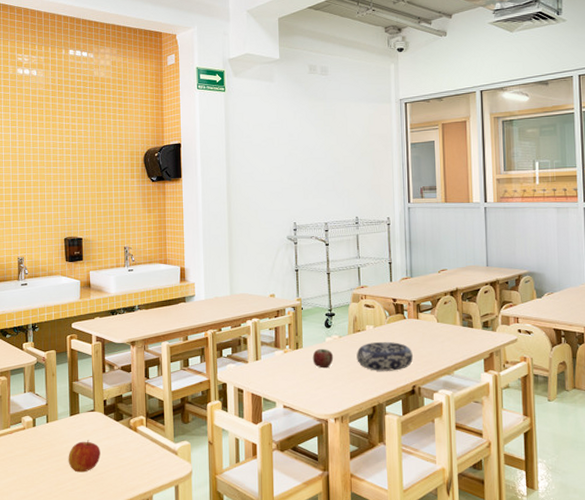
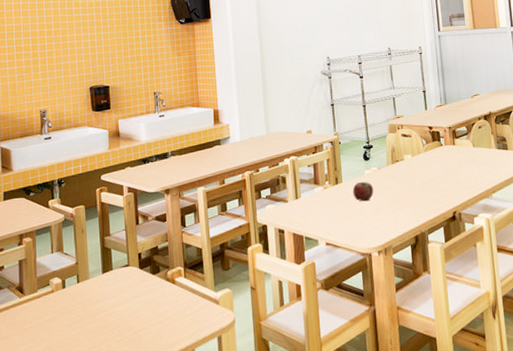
apple: present [68,440,101,473] -> none [102,297,137,333]
decorative bowl: present [356,341,413,371] -> none [396,169,452,200]

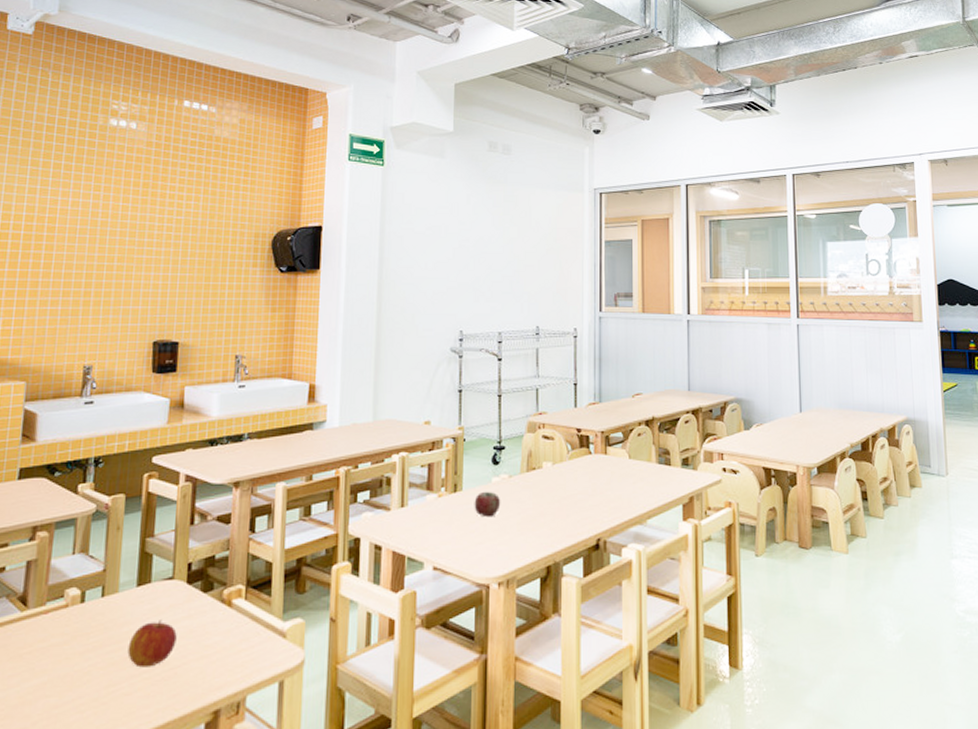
apple: none [102,297,137,333] -> present [127,620,177,668]

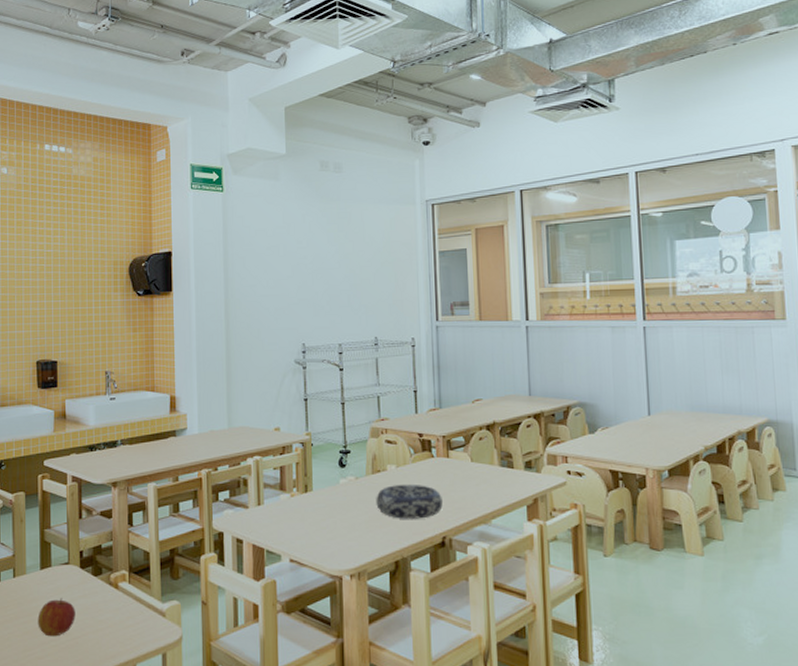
apple: present [474,491,501,518] -> none [324,491,349,516]
decorative bowl: none [530,482,598,520] -> present [376,484,443,519]

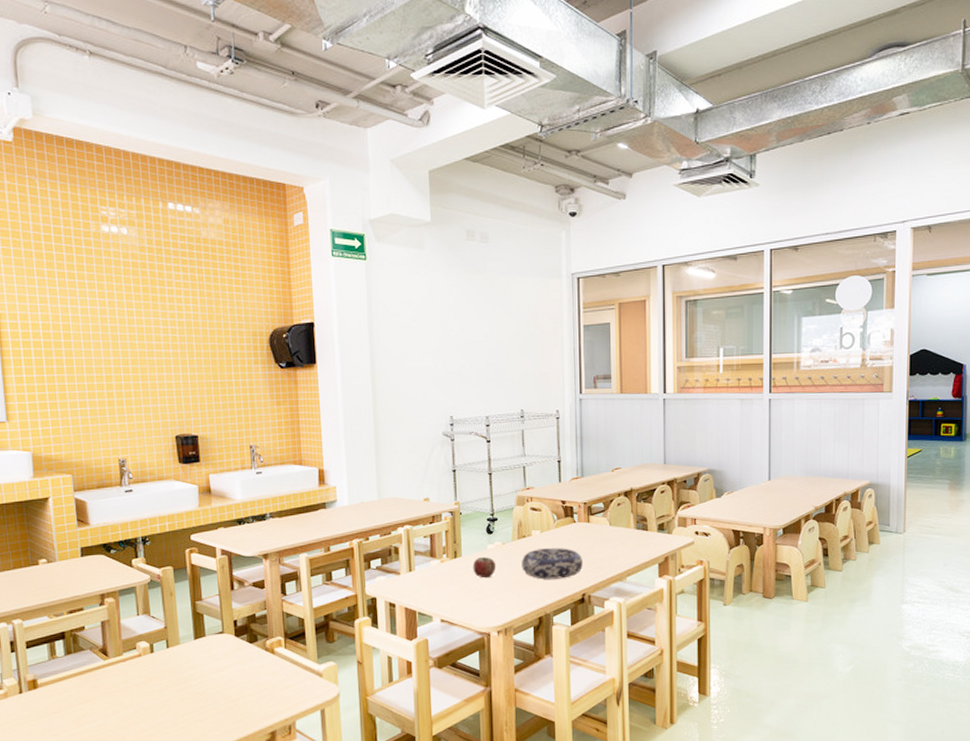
apple: present [37,598,76,637] -> none [194,665,233,701]
apple: none [324,491,349,516] -> present [472,556,497,579]

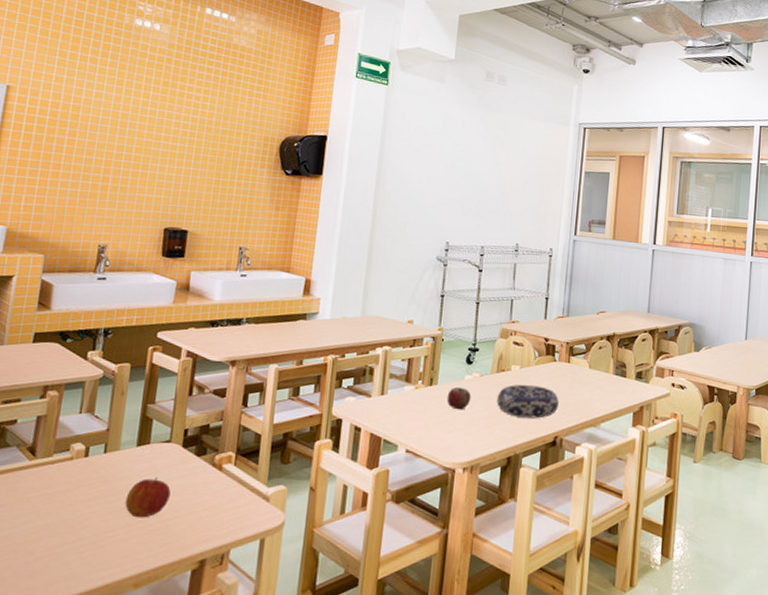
apple: none [194,665,233,701] -> present [125,477,171,518]

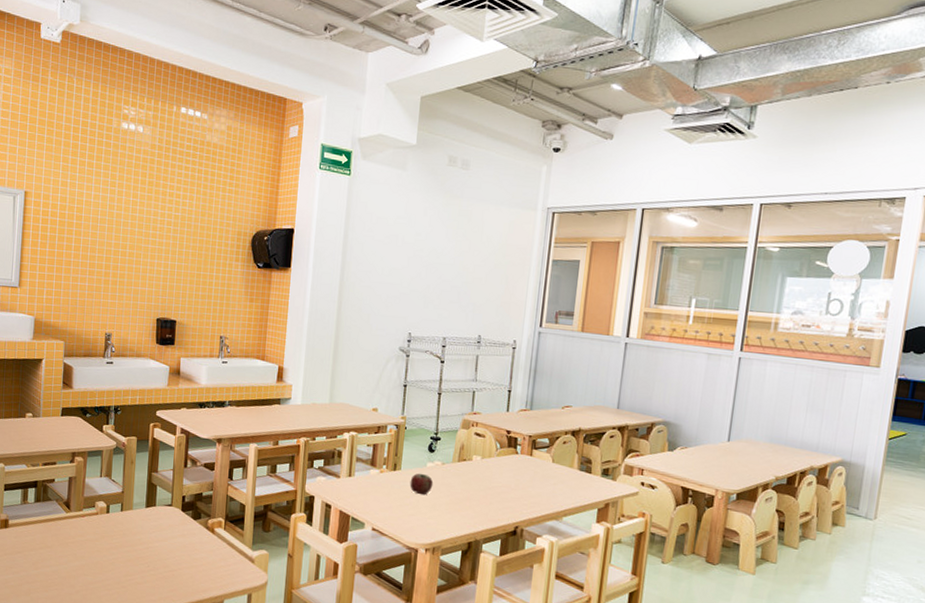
apple: present [125,477,171,518] -> none [139,534,174,567]
decorative bowl: present [497,384,559,418] -> none [458,474,520,508]

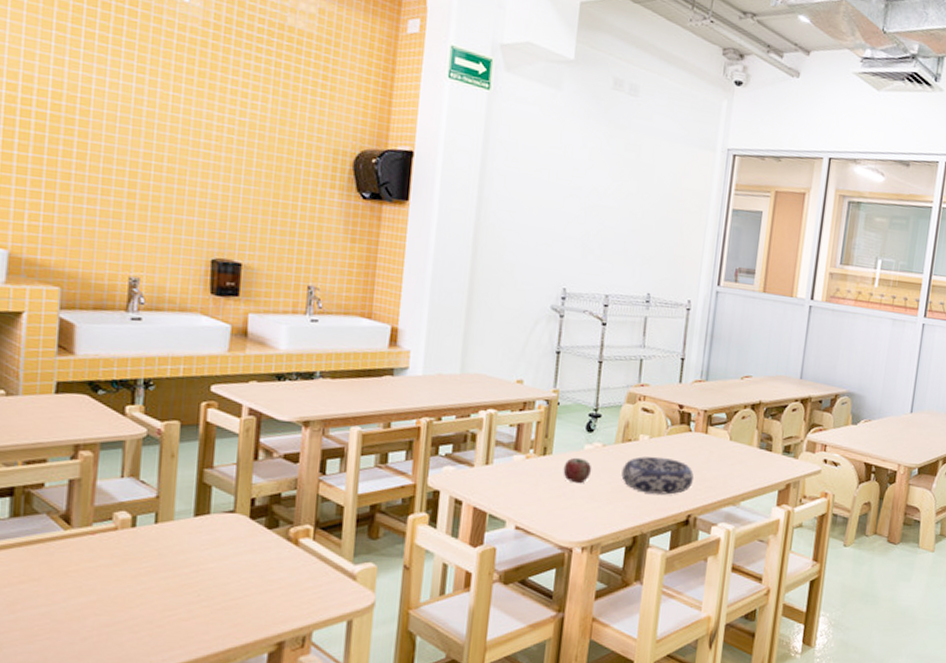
decorative bowl: none [458,474,520,508] -> present [621,456,694,495]

